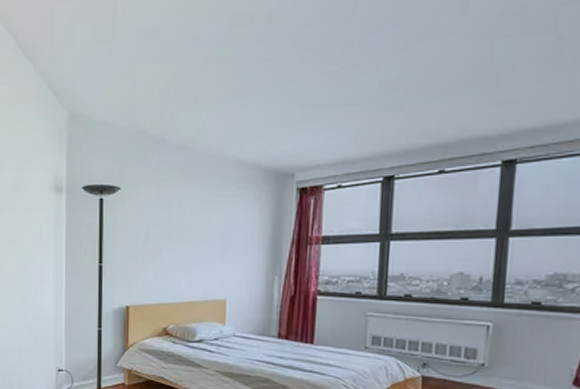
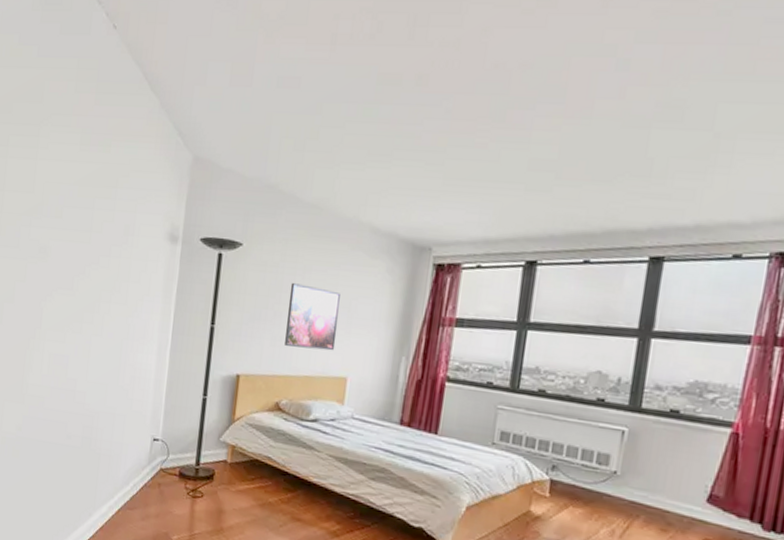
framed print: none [166,219,214,277] -> present [285,283,340,351]

